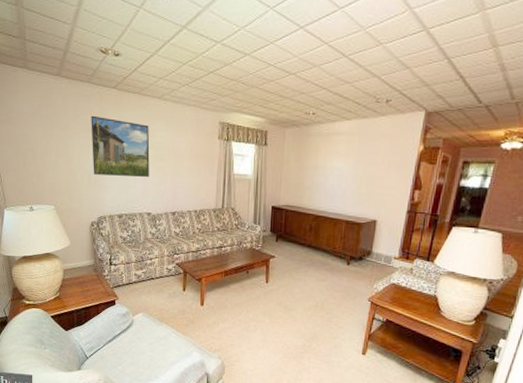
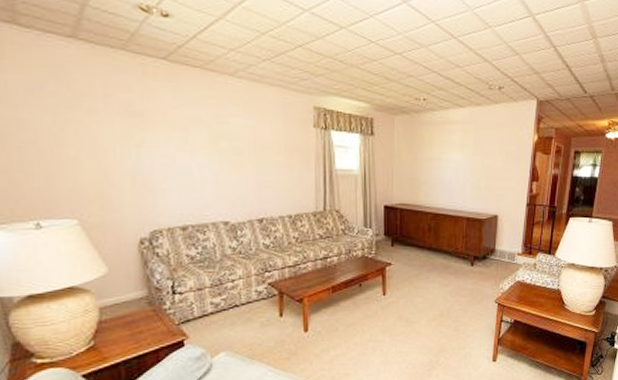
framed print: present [91,115,150,177] -> none [130,94,223,175]

